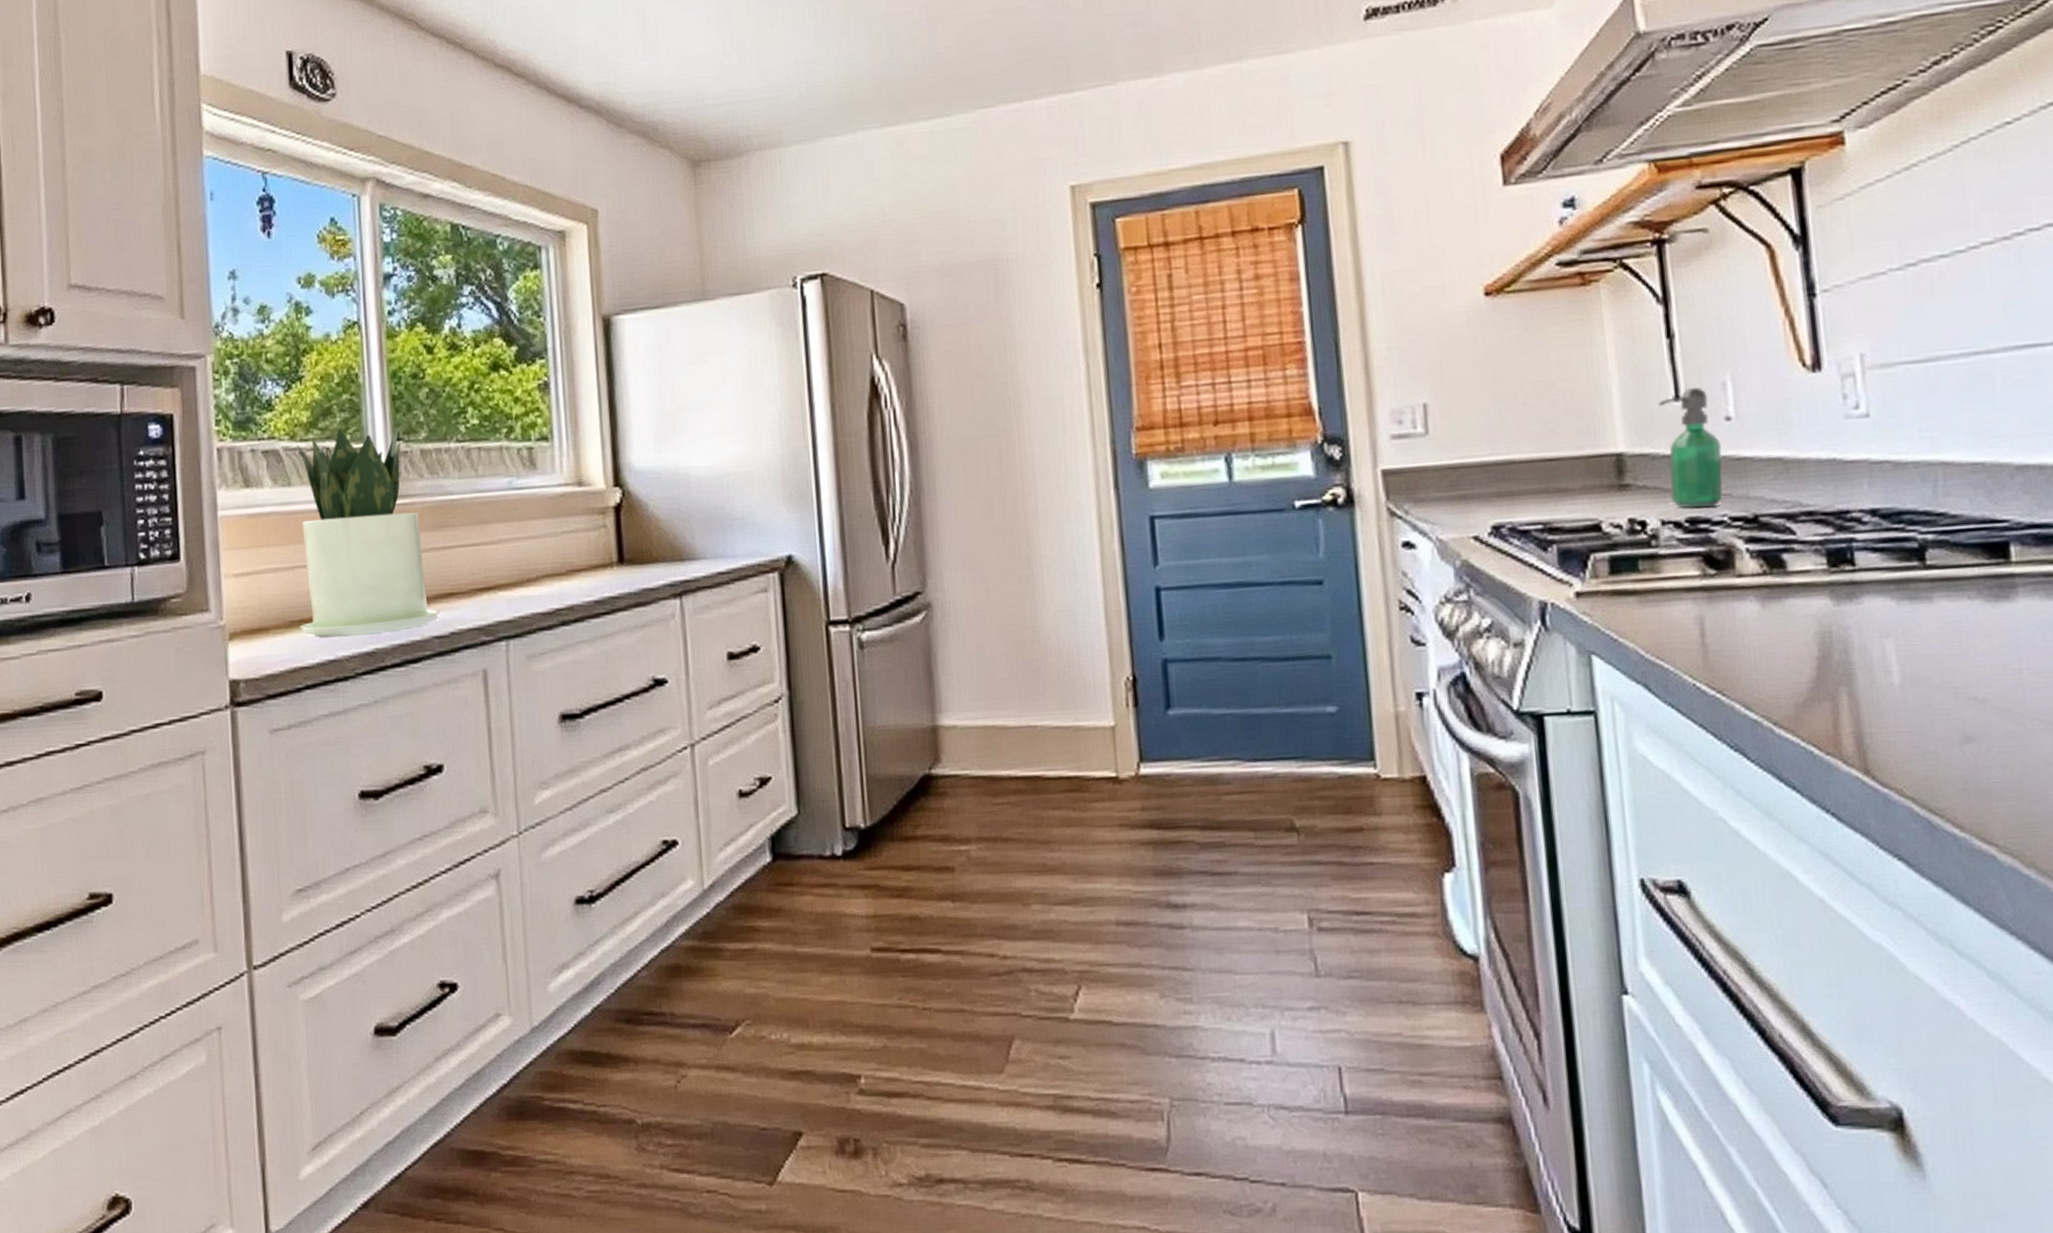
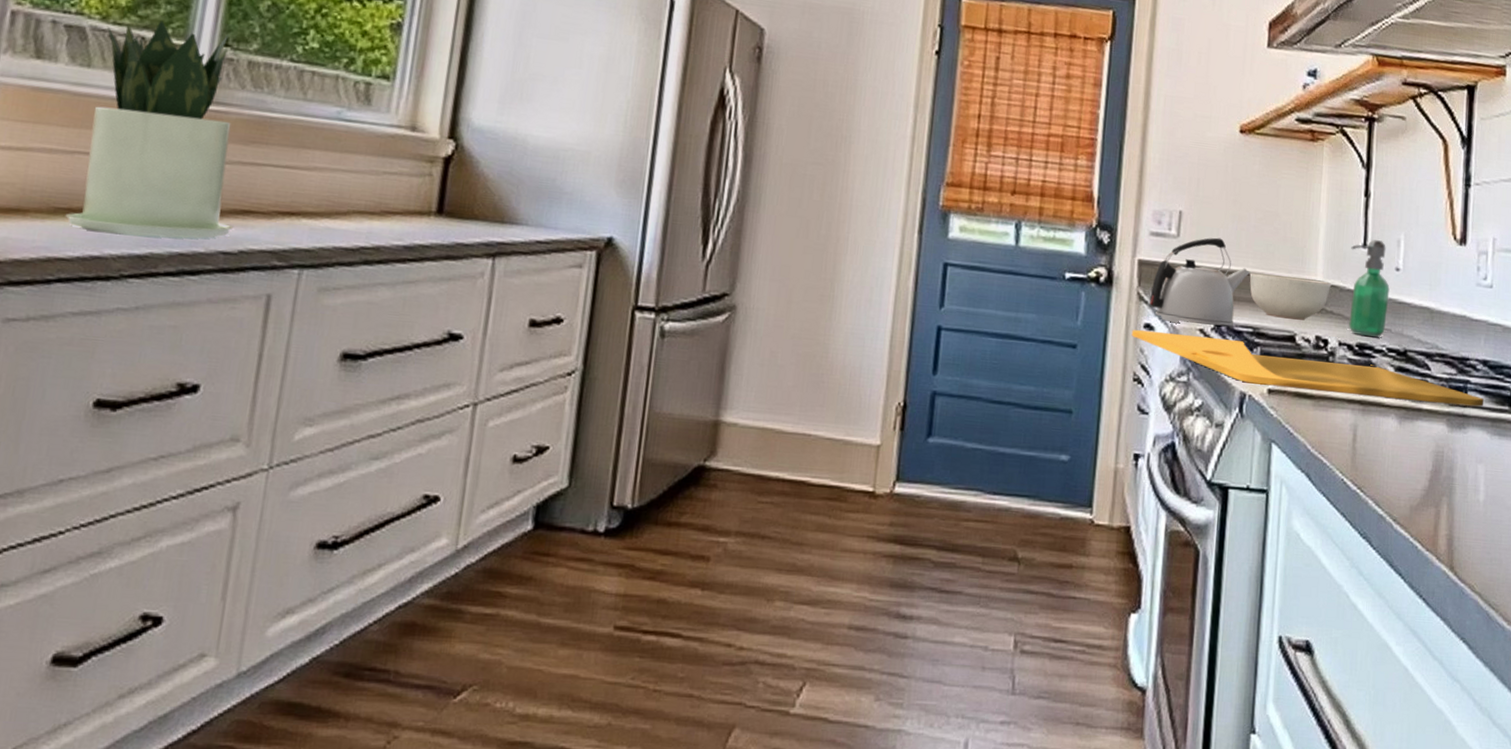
cutting board: none [1388,541,1881,589] -> present [1131,329,1485,407]
kettle: none [1403,425,1528,536] -> present [1149,237,1251,329]
bowl: none [1527,451,1640,507] -> present [1249,273,1332,321]

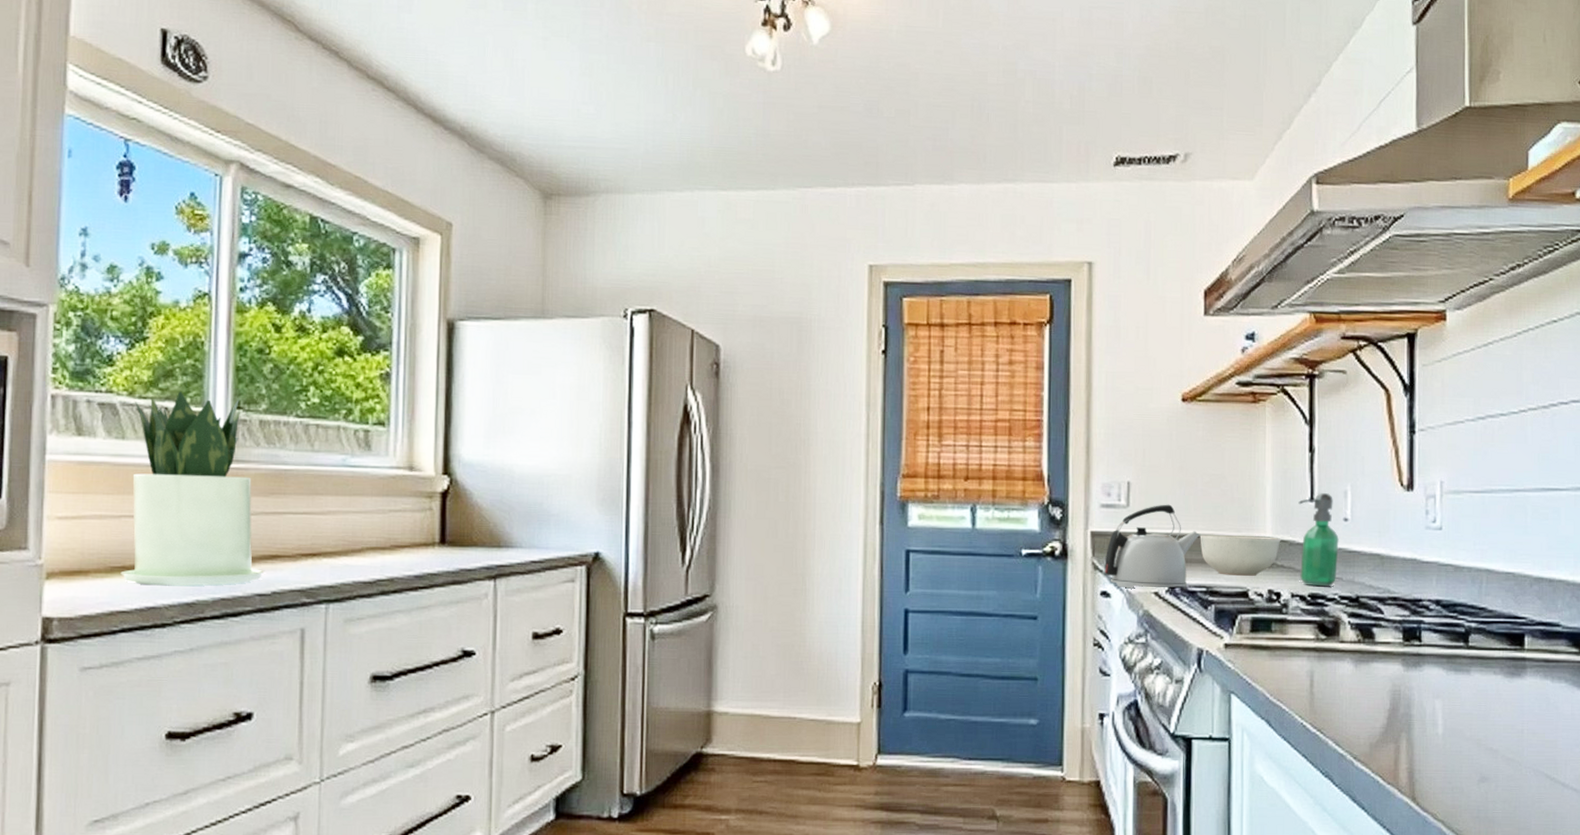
cutting board: present [1131,329,1485,407] -> none [1089,597,1439,646]

